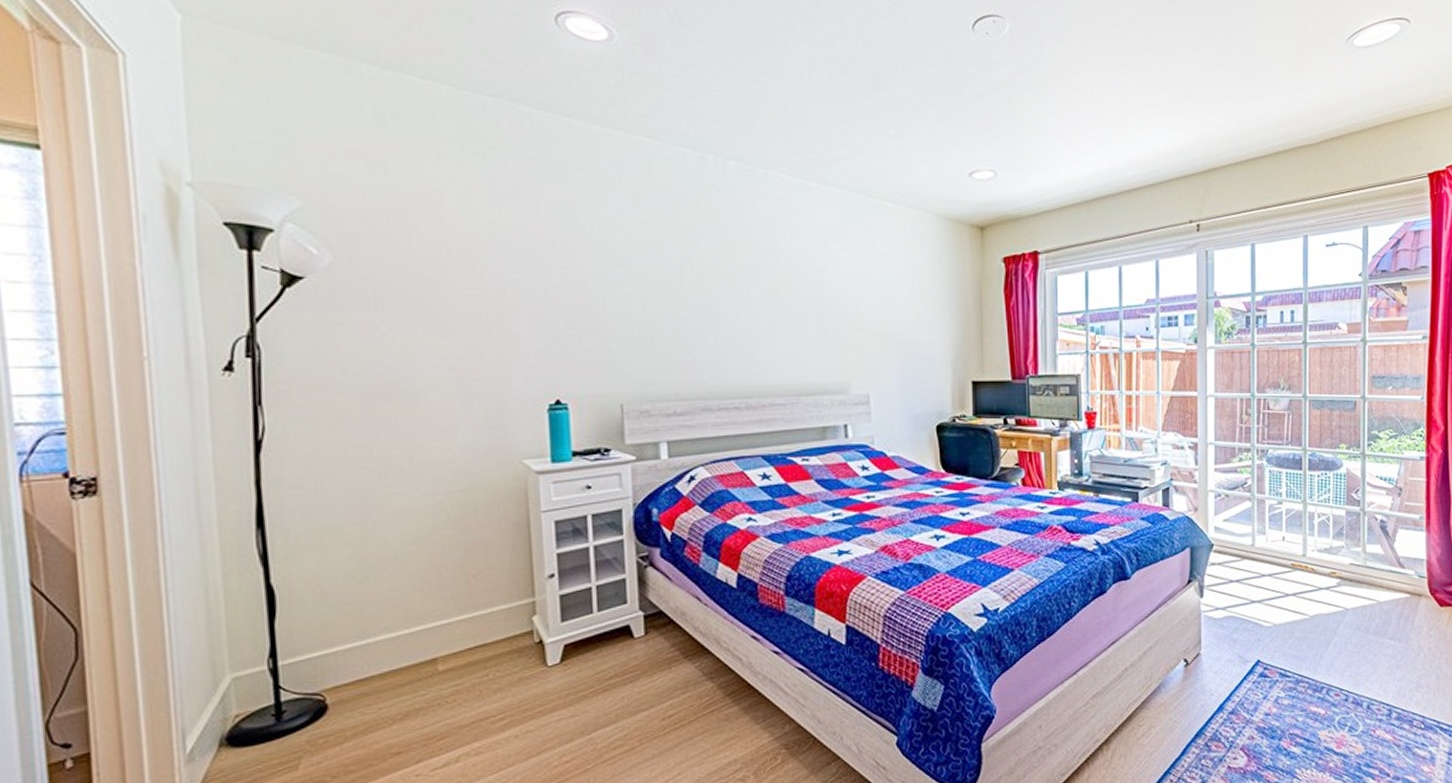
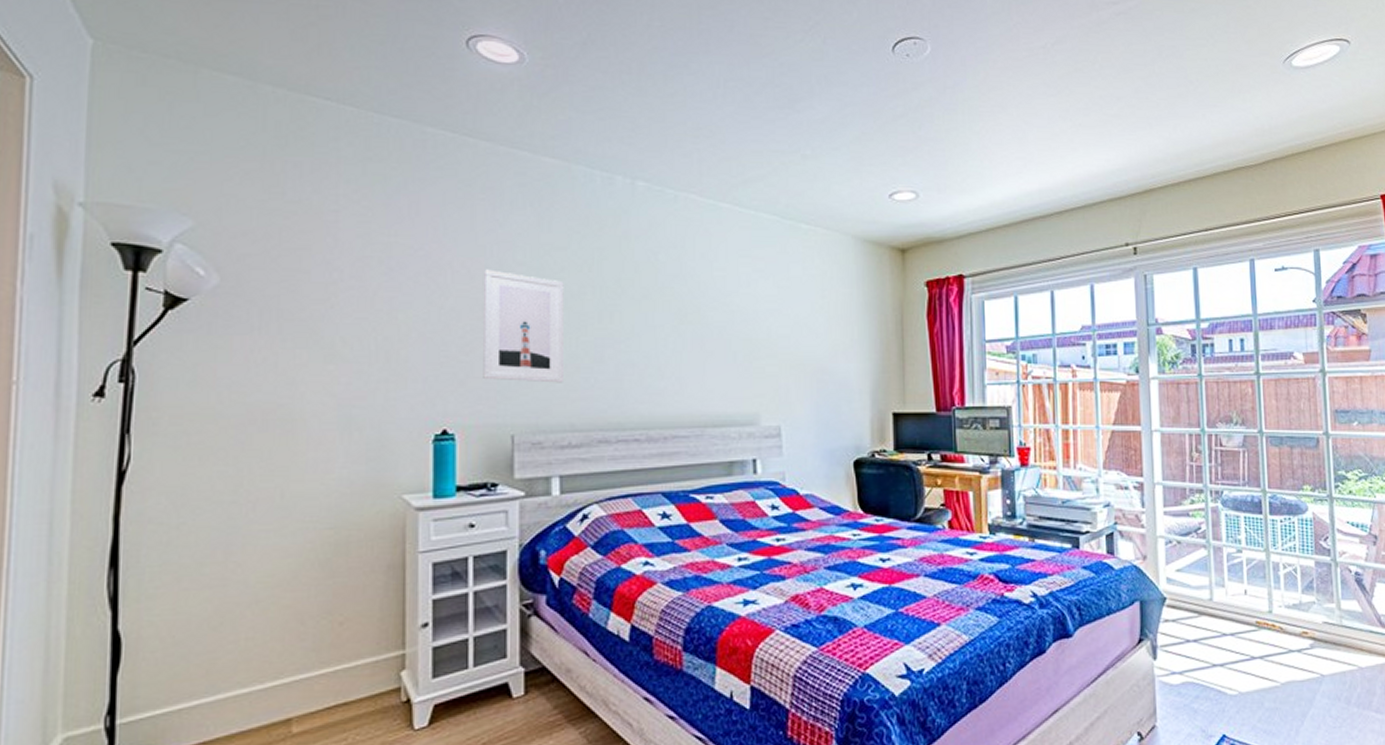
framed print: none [585,247,666,356] -> present [483,269,564,383]

